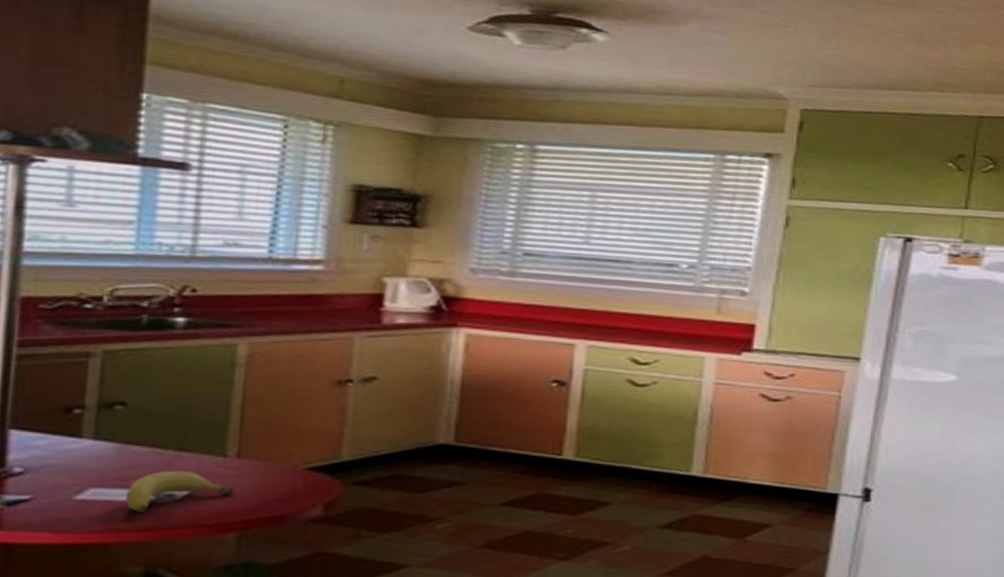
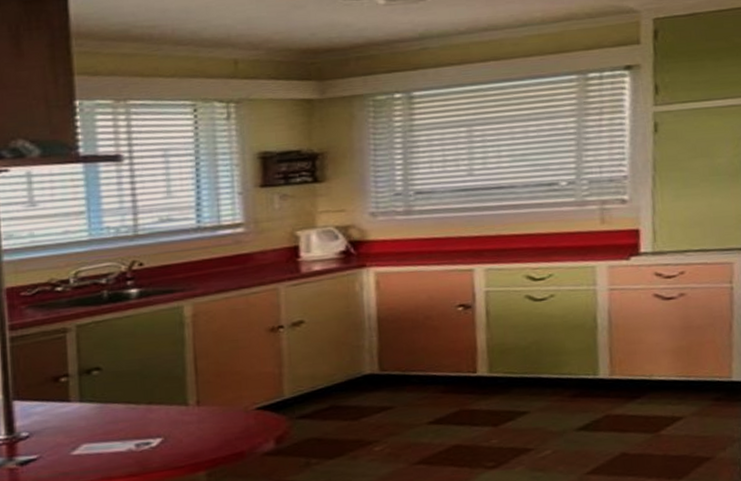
fruit: present [124,470,235,512] -> none [111,421,199,461]

